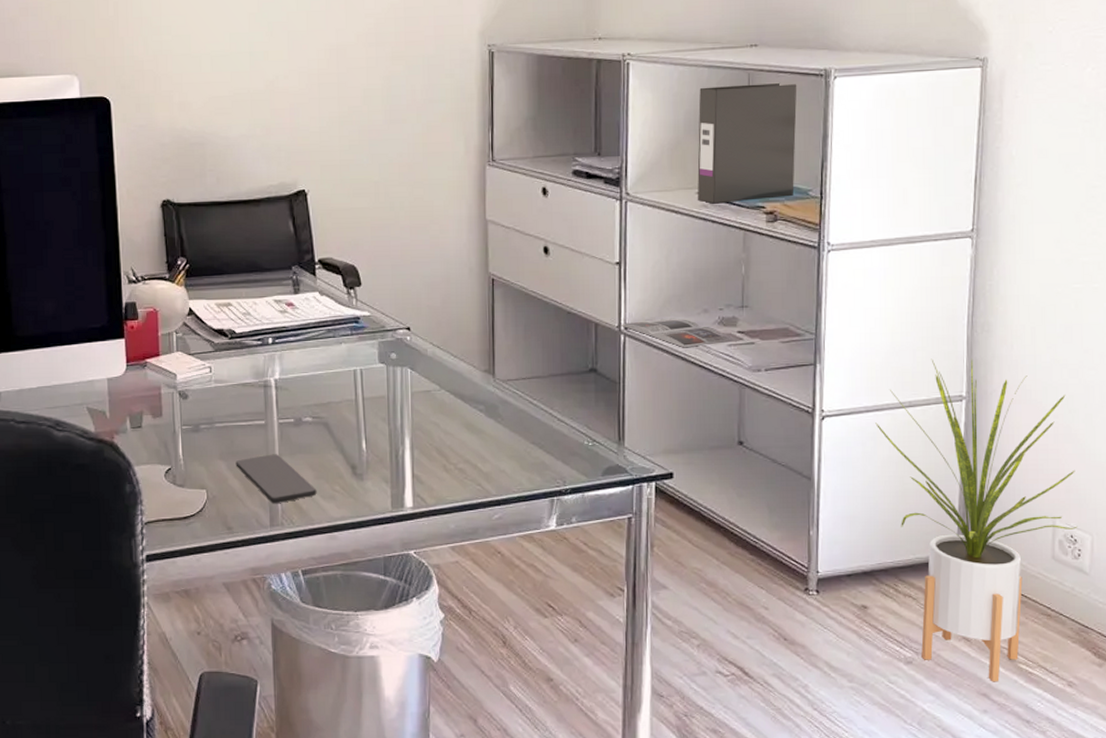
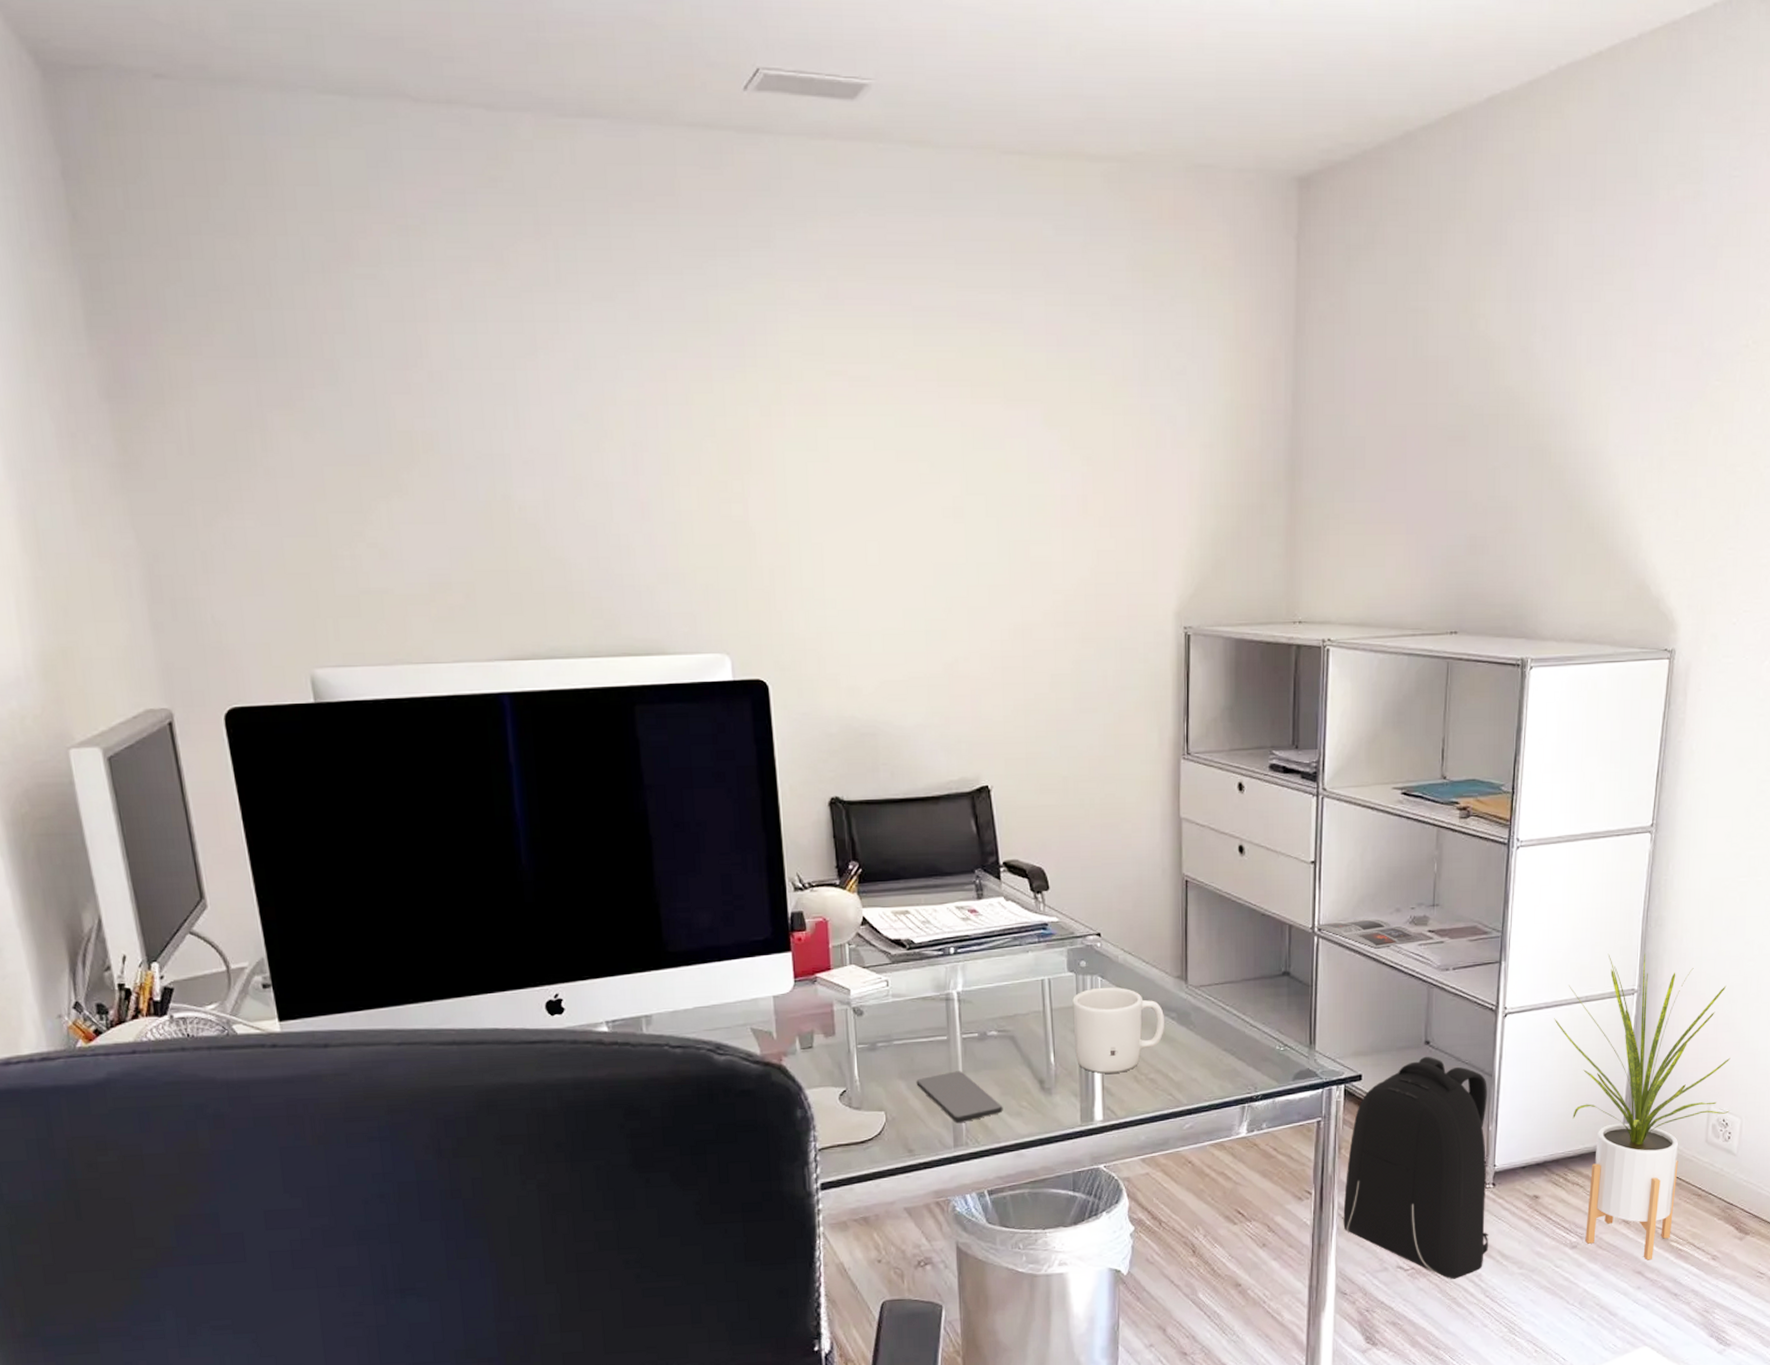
mug: none [383,378,474,462] -> present [1072,987,1165,1074]
backpack: none [657,456,814,688] -> present [1343,1056,1488,1279]
binder: present [697,83,797,204] -> none [1394,673,1494,800]

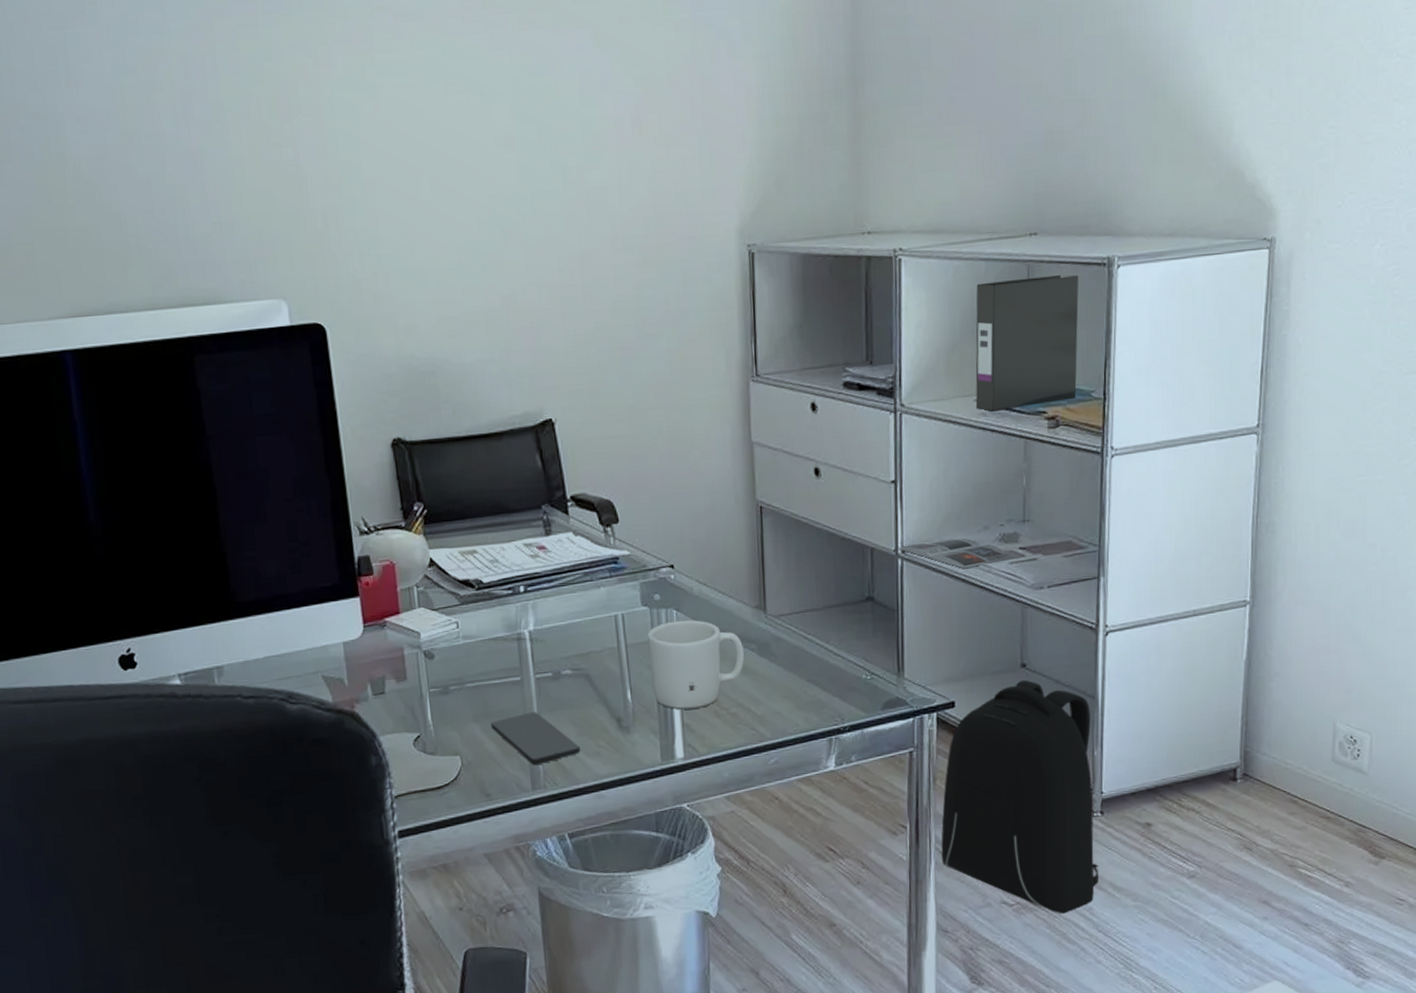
binder: none [1394,673,1494,800] -> present [975,275,1079,412]
house plant: present [1554,953,1731,1261] -> none [1159,562,1357,889]

